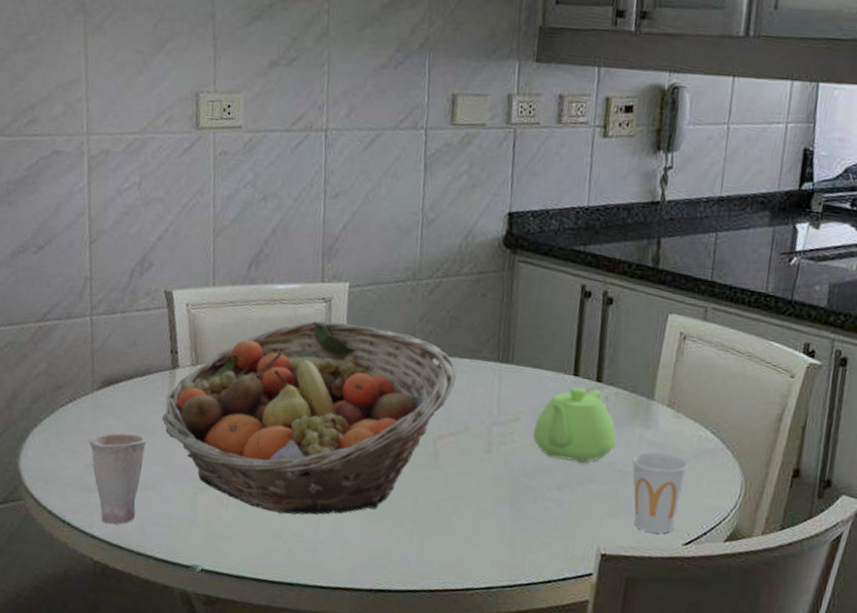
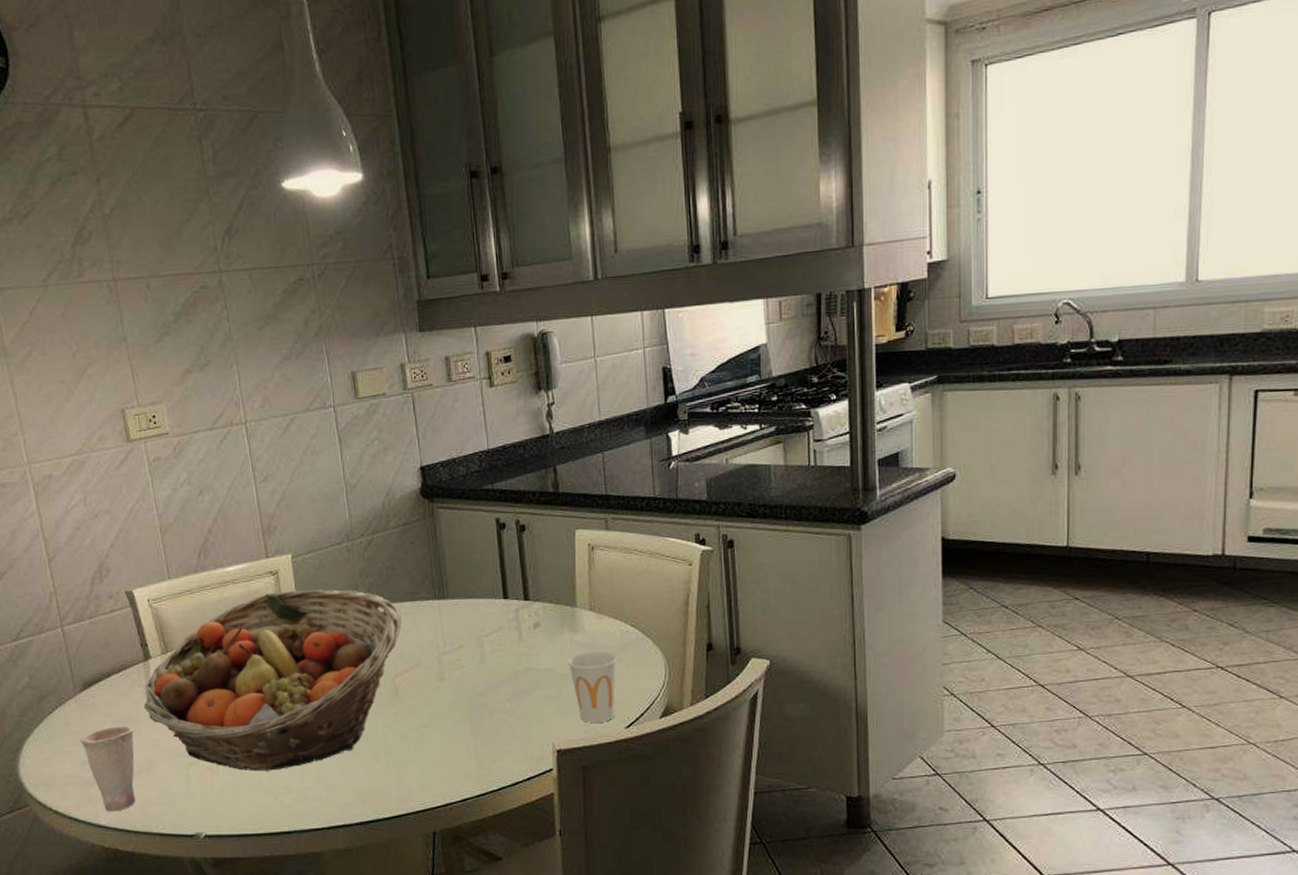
teapot: present [533,386,617,463] -> none [478,607,552,674]

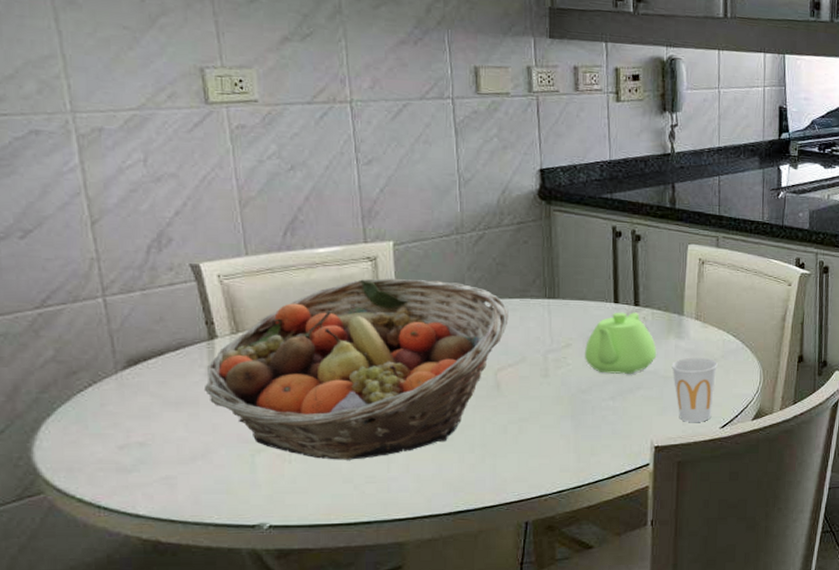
cup: present [79,726,135,812] -> none [118,408,189,501]
teapot: none [478,607,552,674] -> present [585,312,657,374]

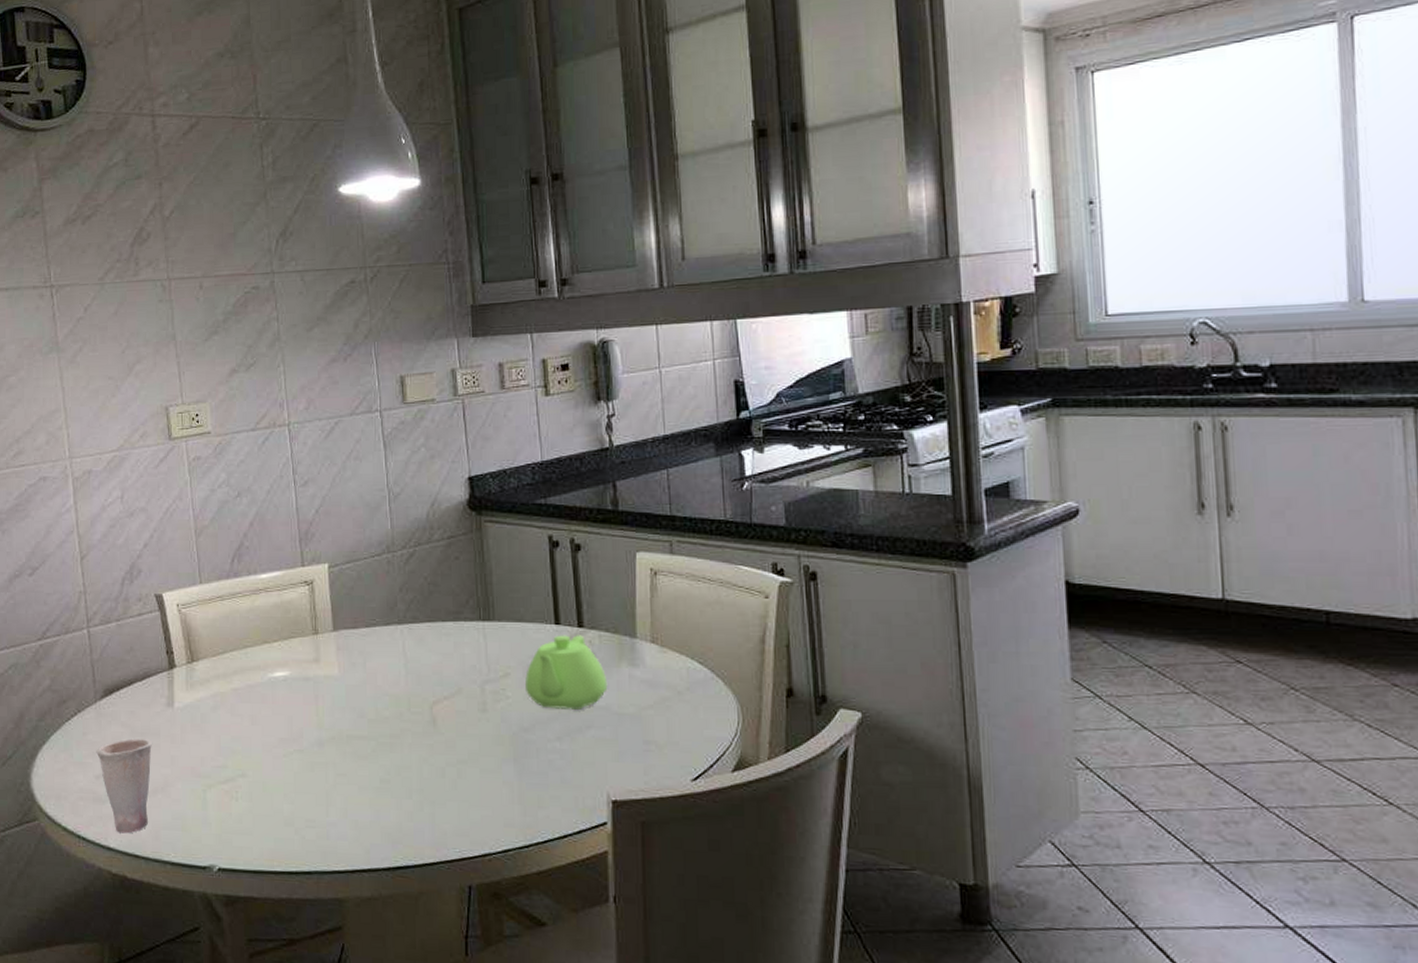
cup: none [118,408,189,501] -> present [96,738,152,834]
fruit basket: present [203,278,509,460] -> none [164,602,442,801]
cup: present [672,357,718,422] -> none [626,689,682,772]

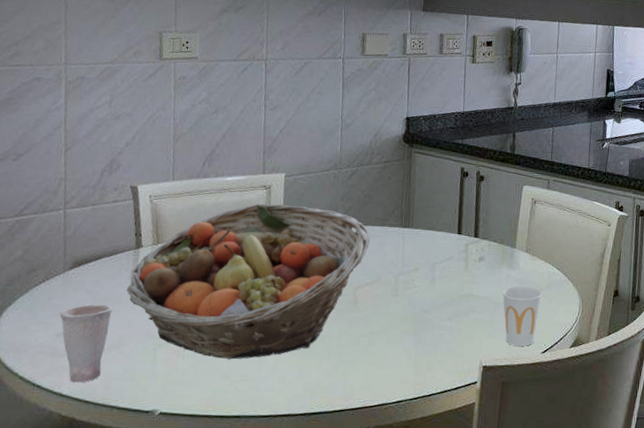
fruit basket: none [164,602,442,801] -> present [126,203,371,359]
teapot: present [525,635,608,710] -> none [429,242,491,298]
cup: none [626,689,682,772] -> present [502,286,543,346]

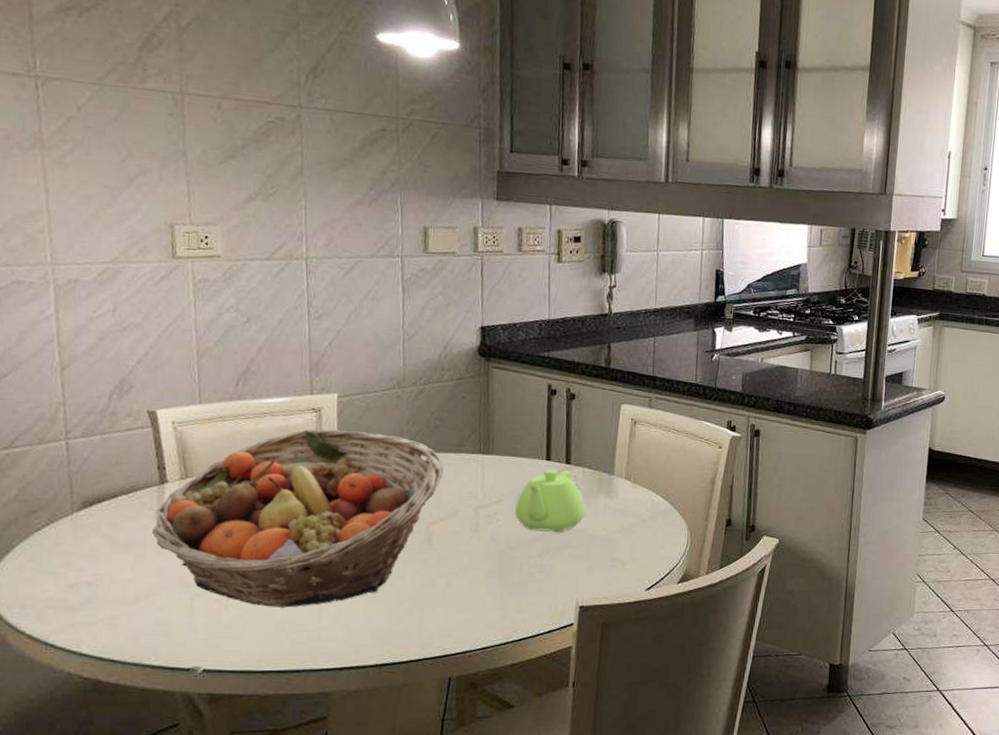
cup: present [59,304,113,383] -> none [70,549,136,640]
teapot: none [429,242,491,298] -> present [515,469,586,532]
cup: present [502,286,543,346] -> none [600,517,646,583]

